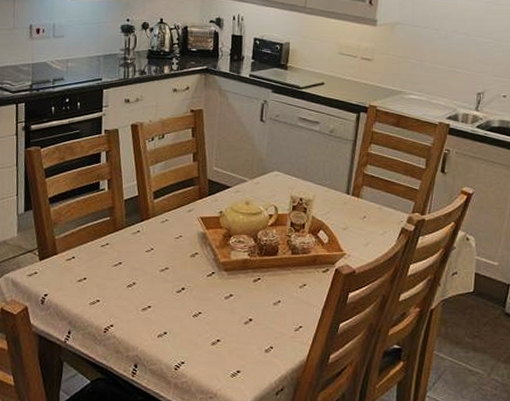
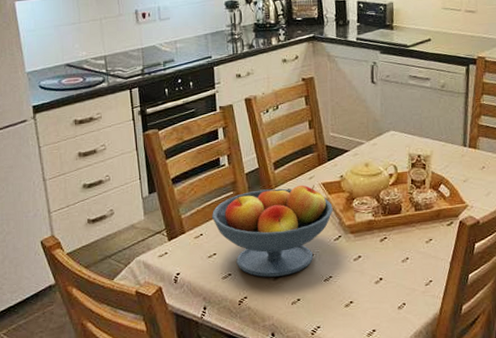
fruit bowl: none [86,215,209,308] -> present [212,185,333,277]

